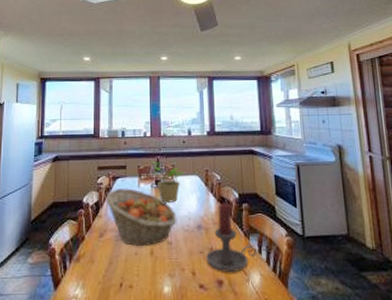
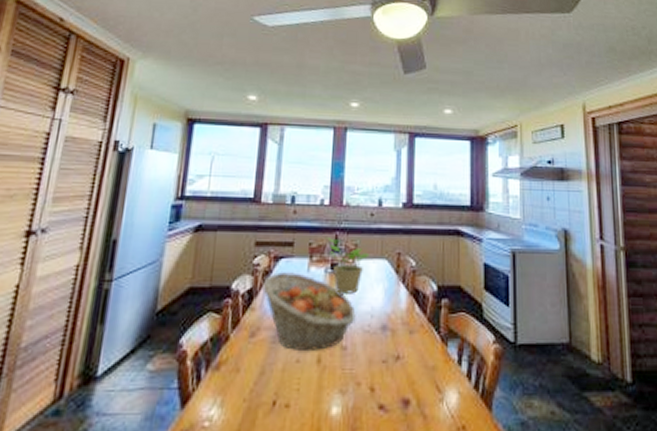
candle holder: present [206,203,257,272] -> none [390,297,456,388]

